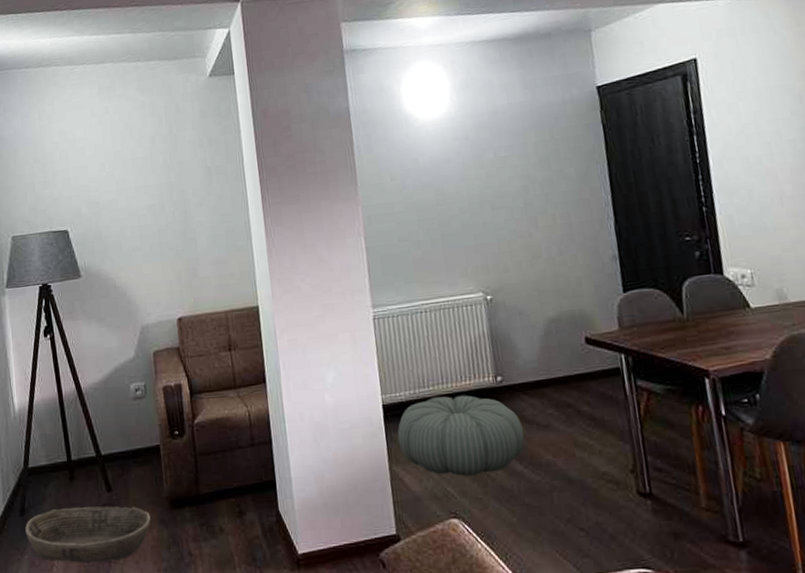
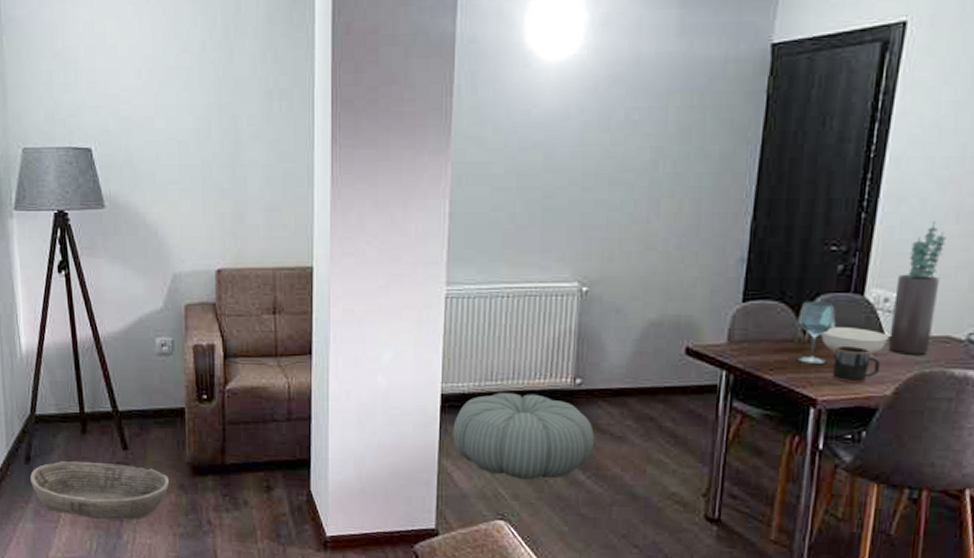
wine glass: none [673,284,709,340] -> present [796,301,837,365]
bowl: none [697,303,755,328] -> present [821,327,889,357]
mug: none [711,318,756,352] -> present [832,345,881,383]
vase: none [747,207,792,322] -> present [888,222,946,355]

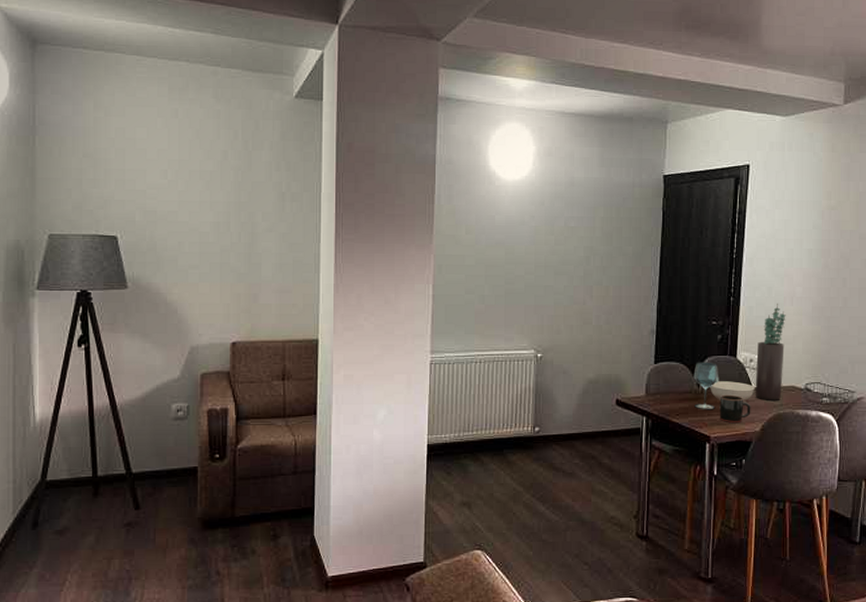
basket: present [30,461,169,520] -> none [37,523,179,579]
pouf: present [453,393,595,479] -> none [437,441,551,513]

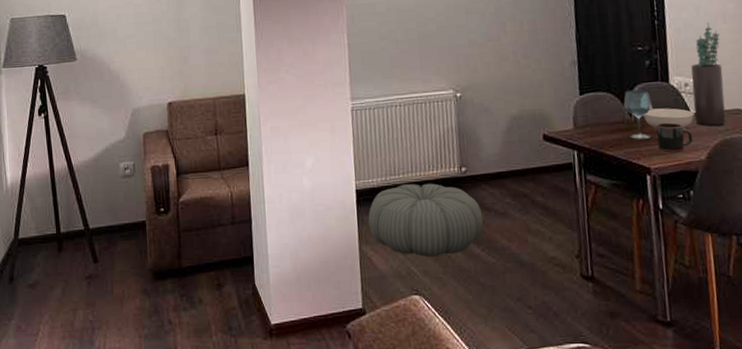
pouf: none [437,441,551,513] -> present [368,183,484,257]

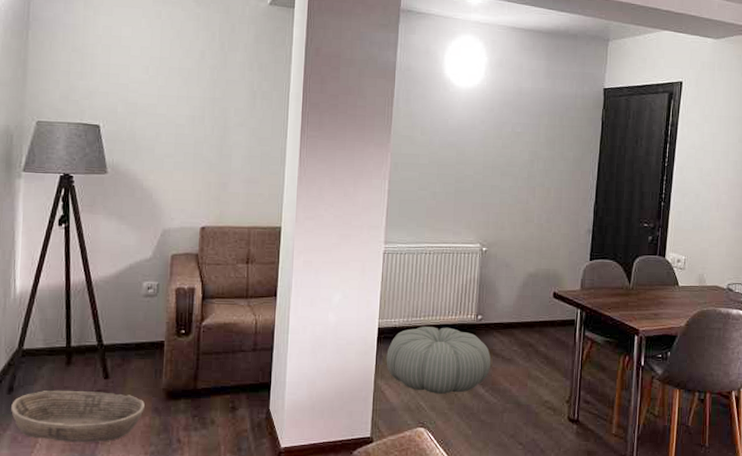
basket: none [13,276,134,329] -> present [11,390,145,443]
wine glass: present [623,89,653,141] -> none [625,260,649,306]
bowl: present [643,108,695,131] -> none [640,279,681,300]
mug: present [656,122,693,152] -> none [648,291,677,318]
vase: present [691,23,726,126] -> none [681,210,712,299]

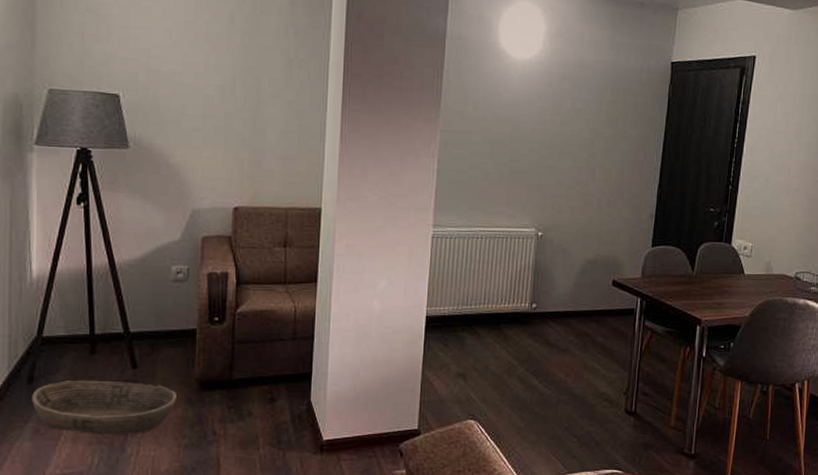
pouf: present [386,326,491,394] -> none [434,315,546,385]

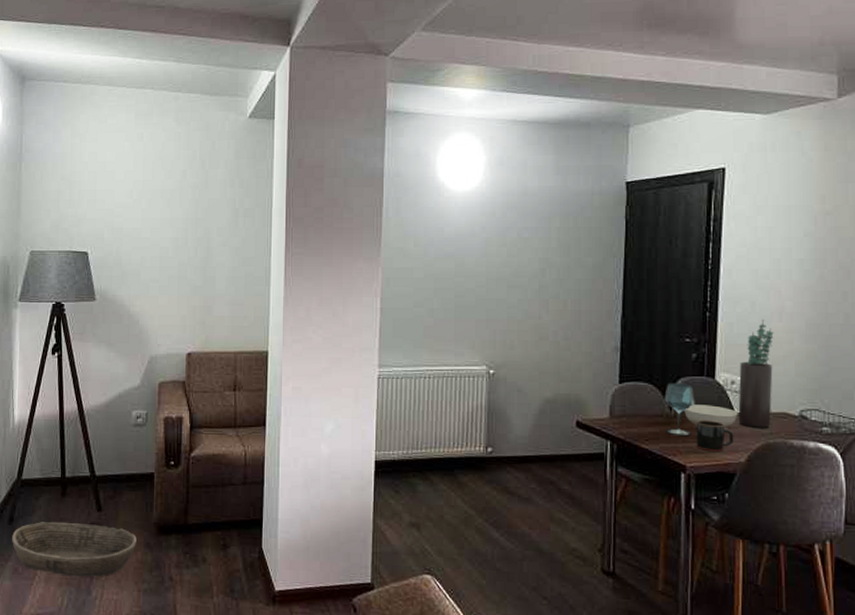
wine glass: none [688,247,714,294] -> present [664,382,695,437]
bowl: none [704,267,747,289] -> present [684,404,738,430]
mug: none [711,280,742,307] -> present [696,420,734,451]
vase: none [746,194,781,288] -> present [738,320,774,428]

